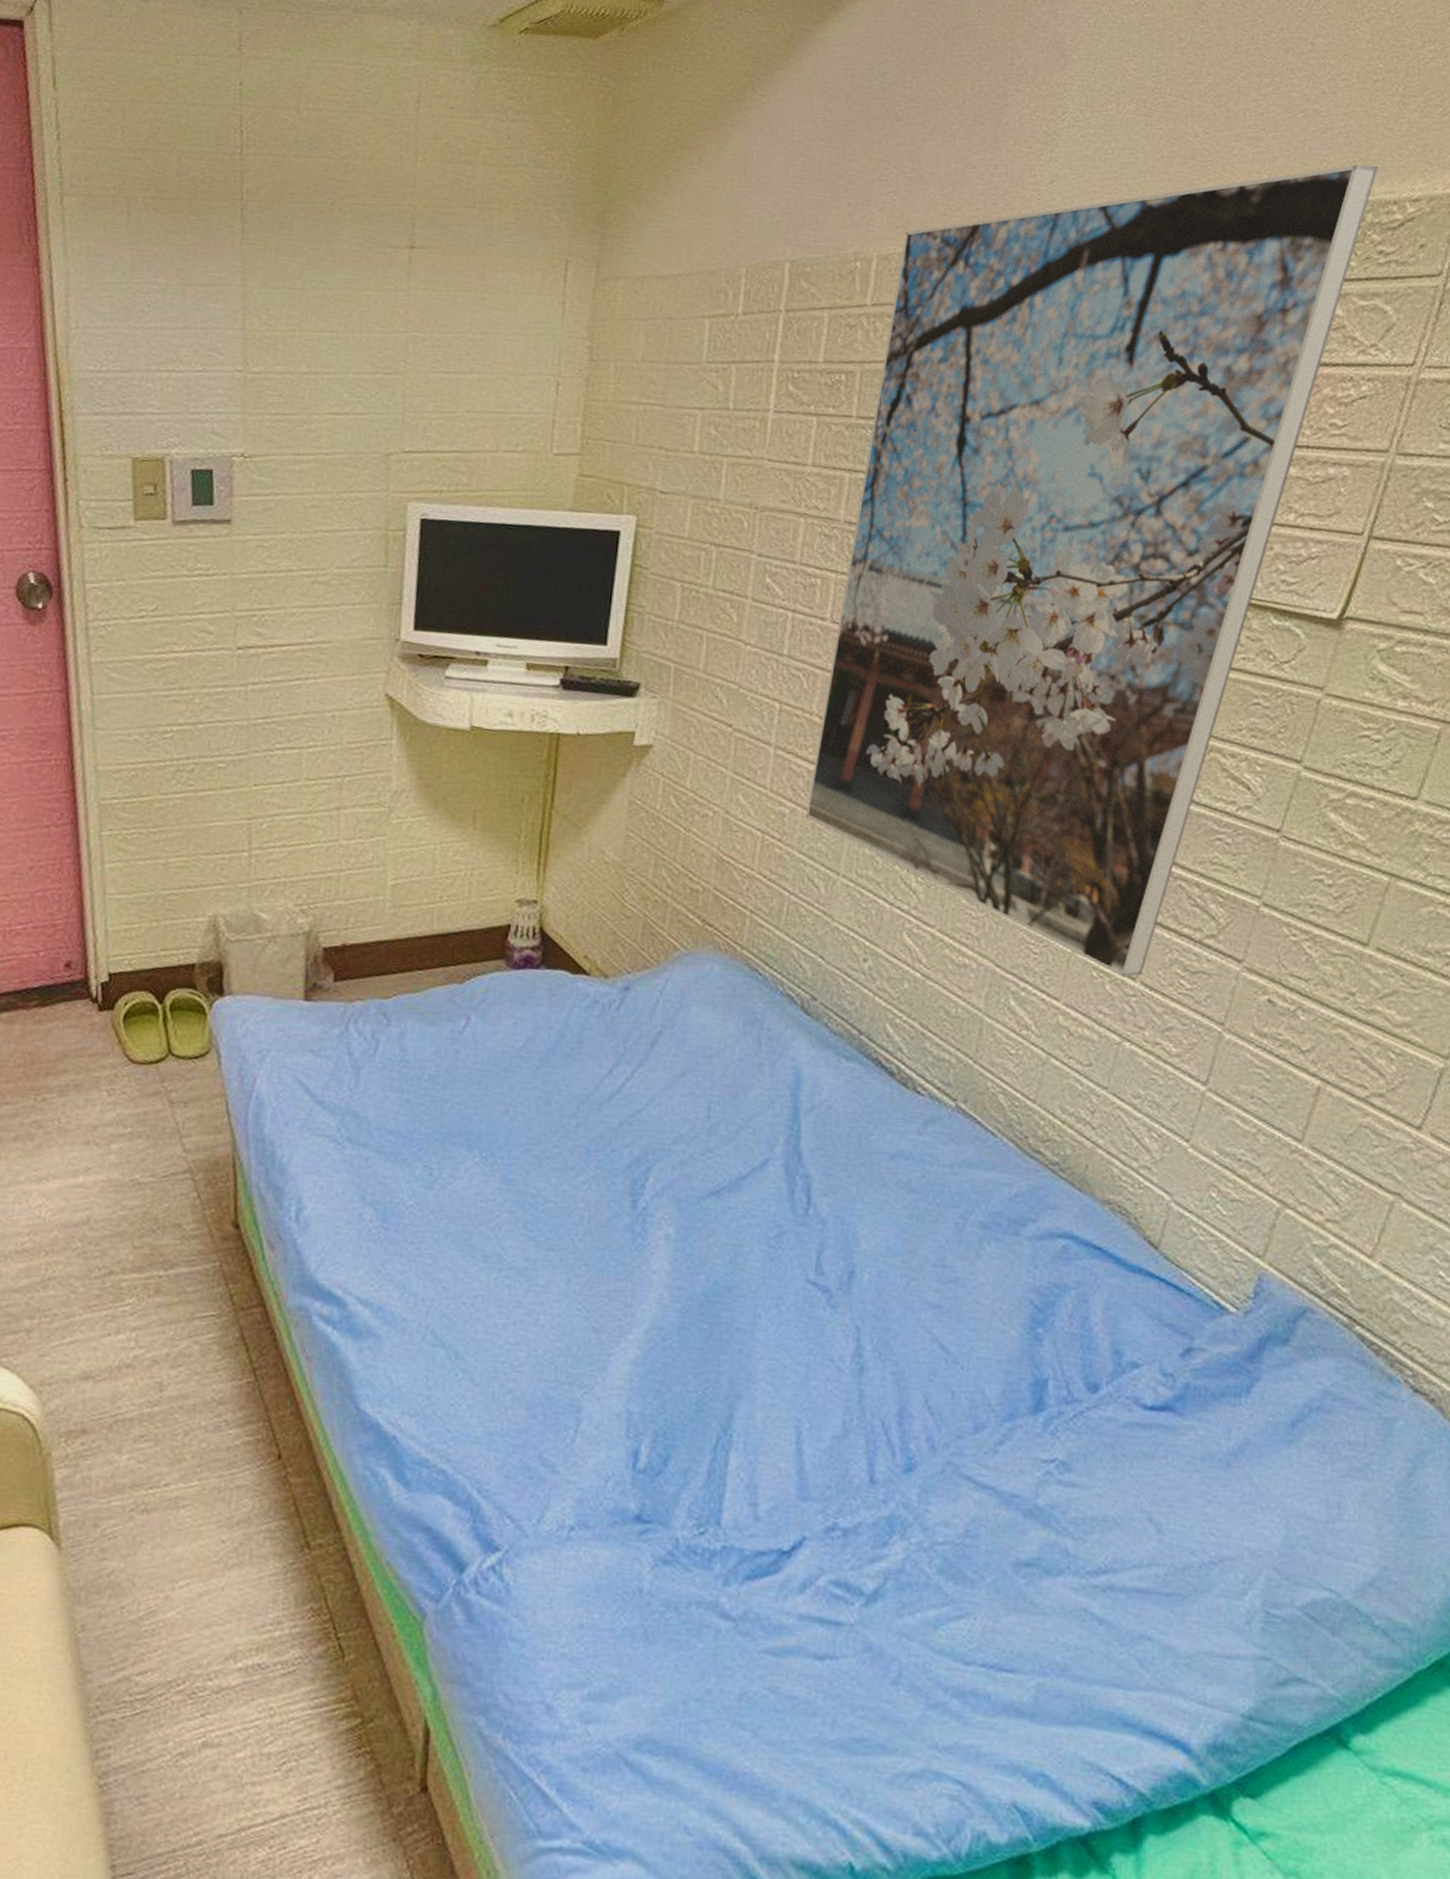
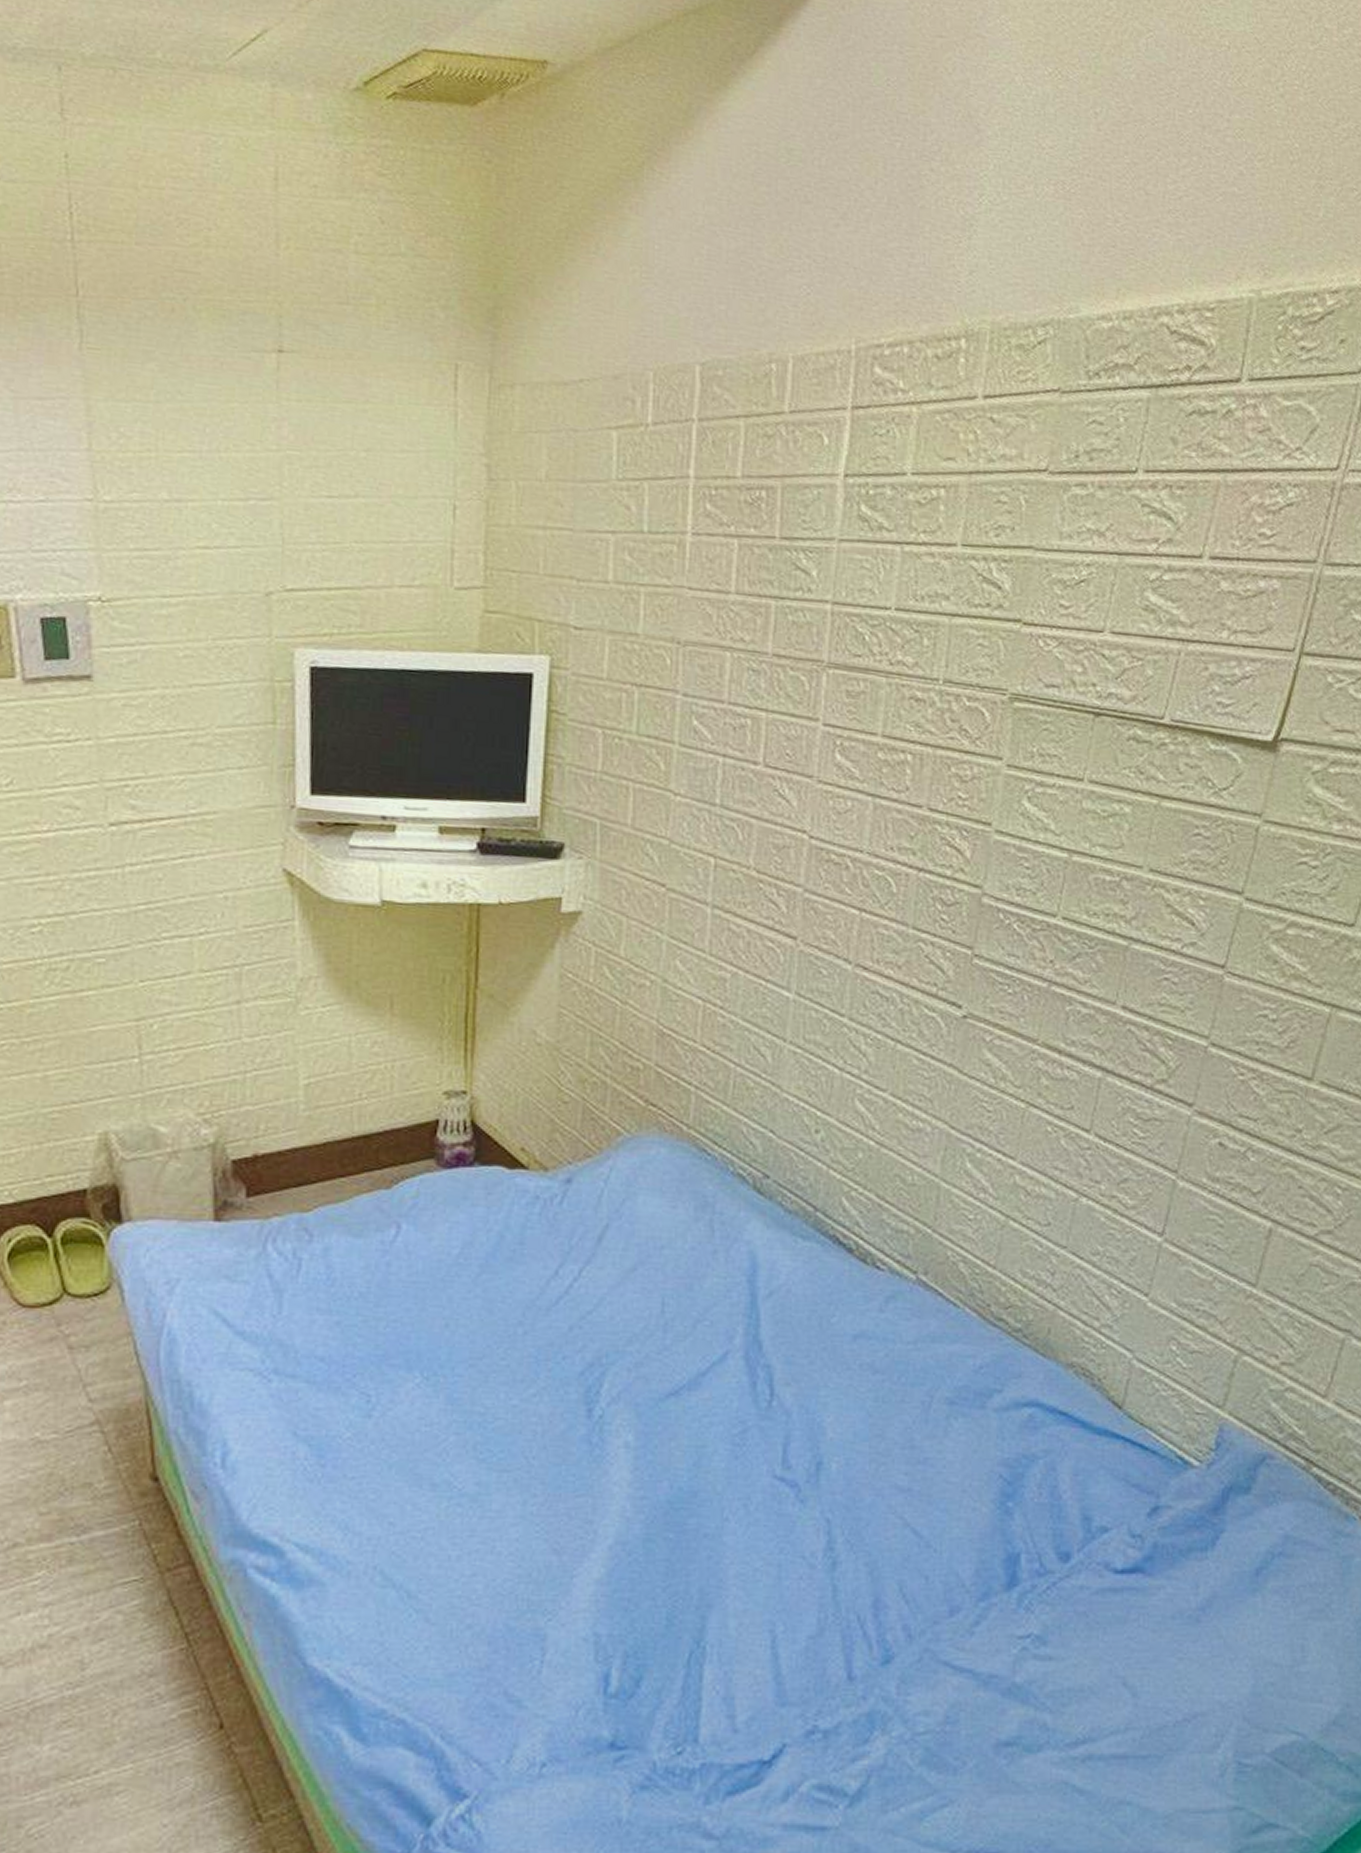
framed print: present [806,164,1378,978] -> none [748,253,1297,1131]

